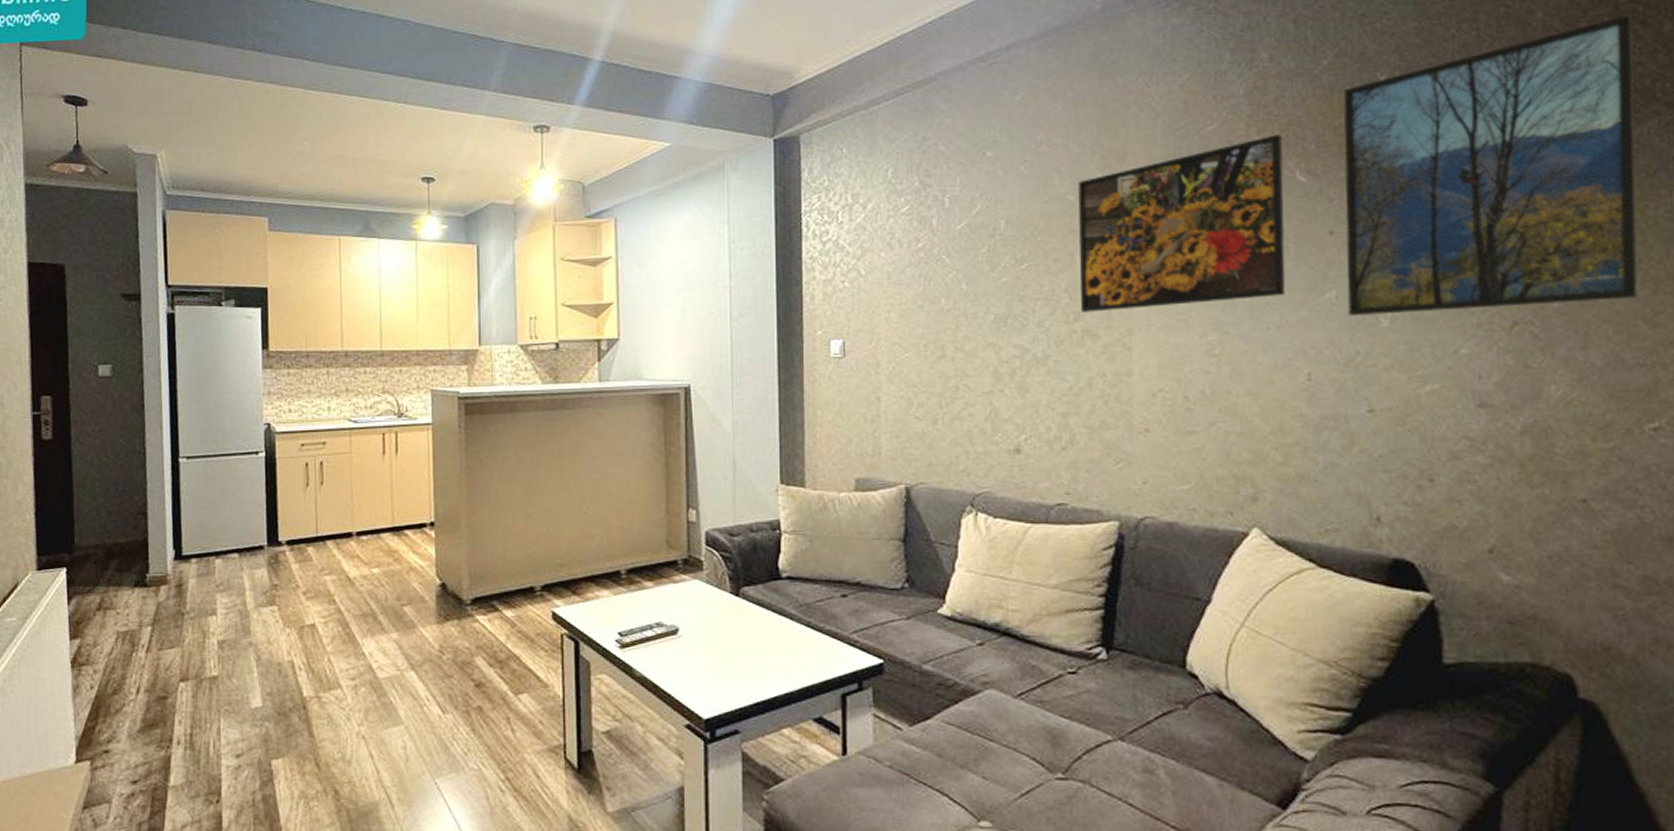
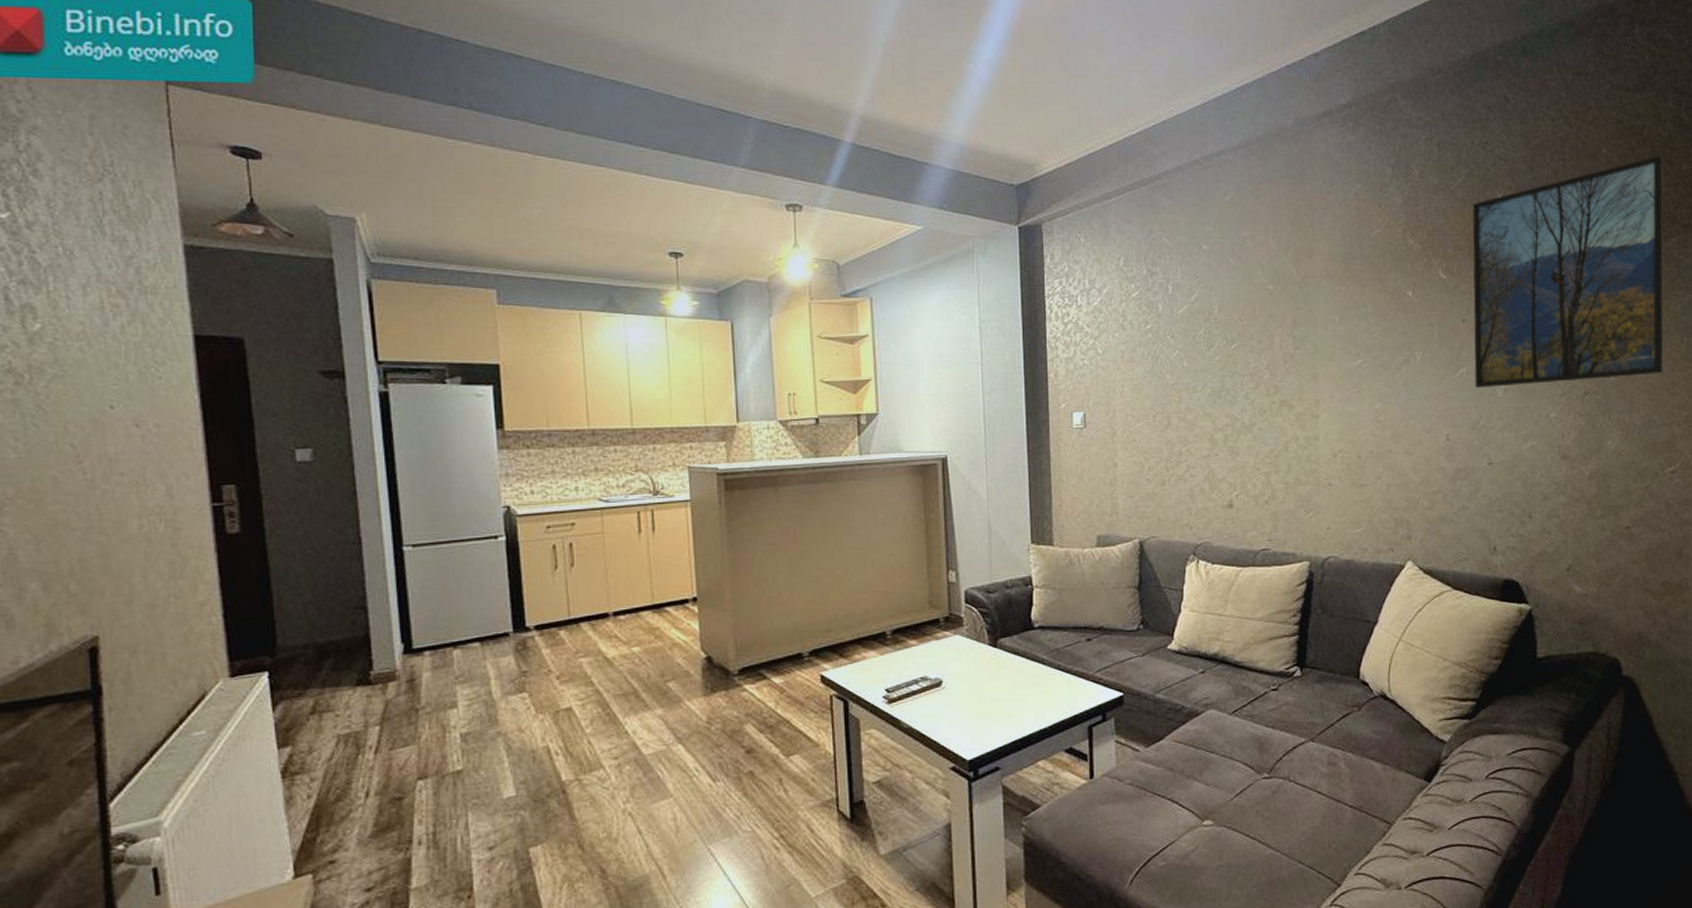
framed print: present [1078,134,1286,312] -> none [1276,239,1431,386]

